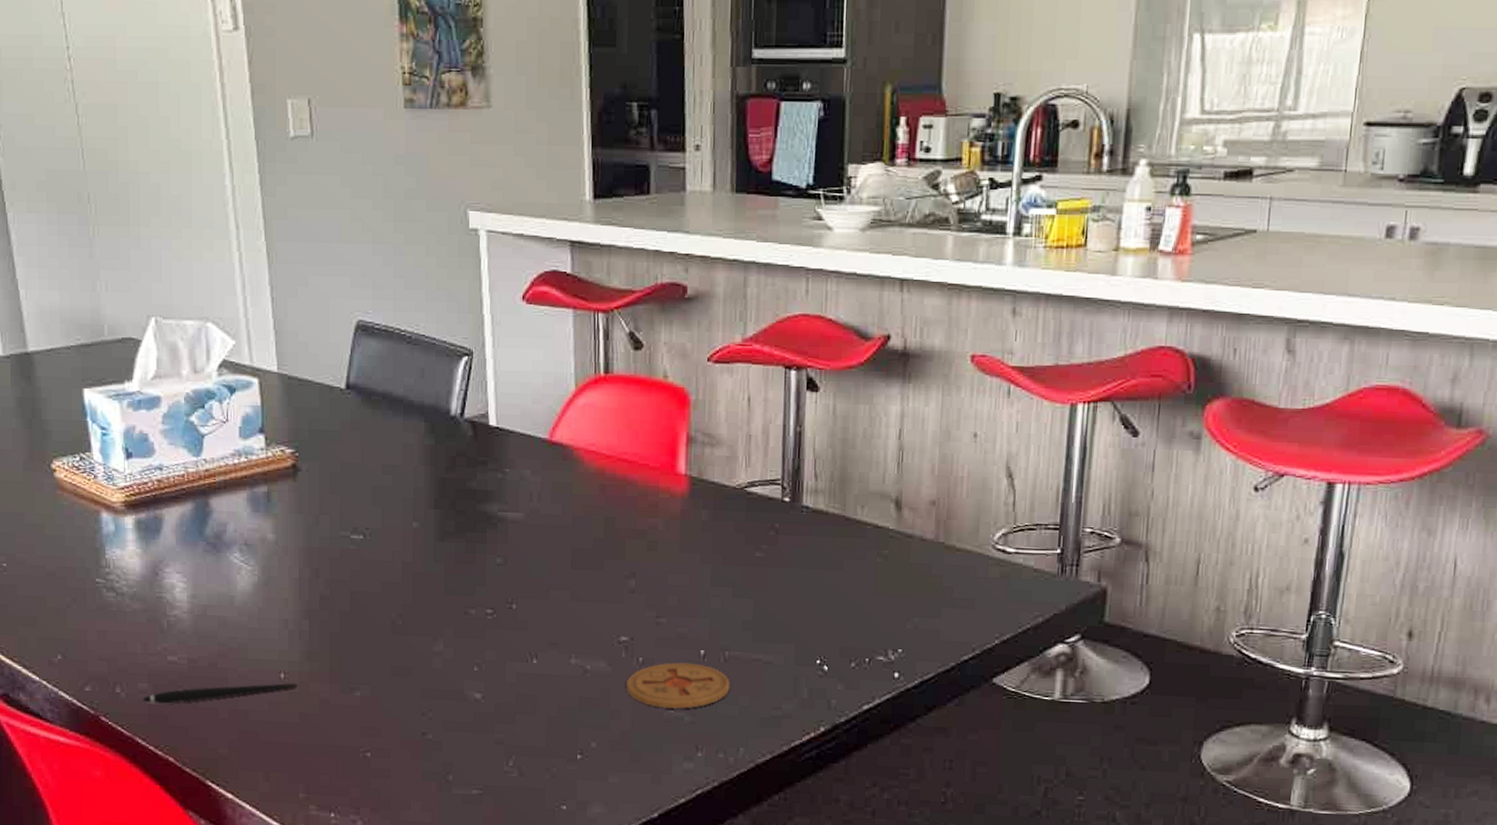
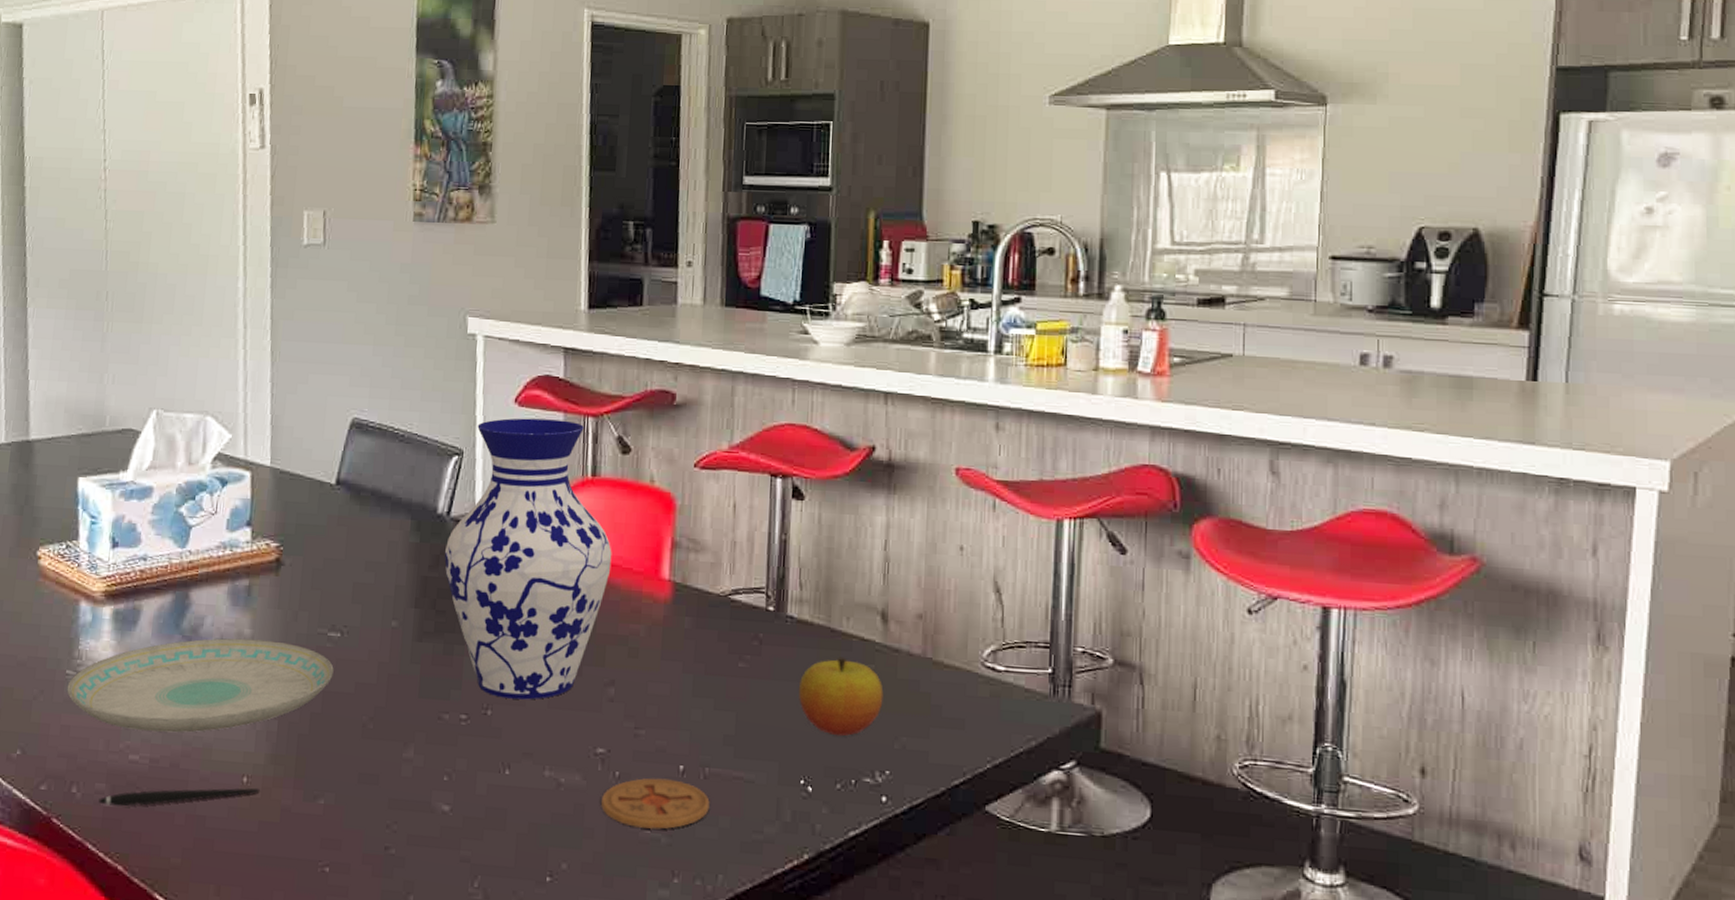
plate: none [99,543,359,634] -> present [67,638,334,733]
vase: none [461,315,628,594] -> present [444,418,612,700]
apple: none [814,544,897,619] -> present [798,656,884,737]

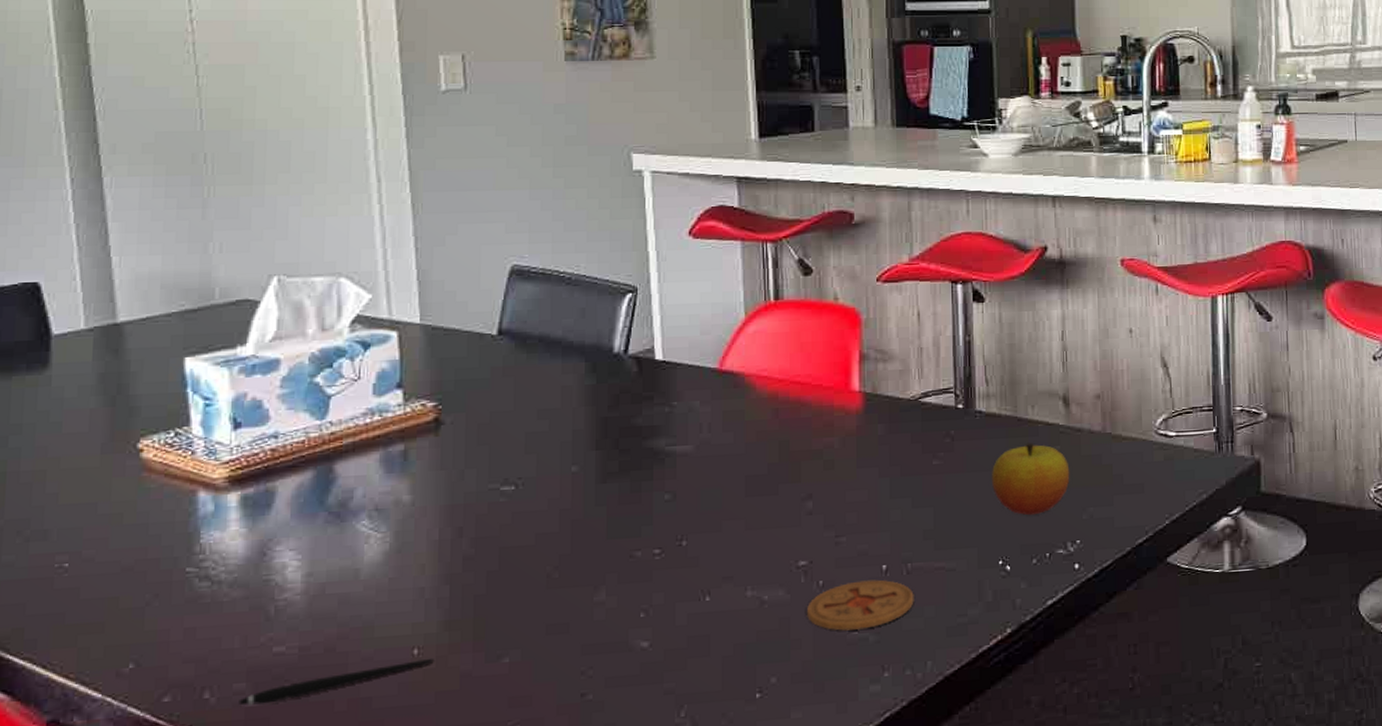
plate: present [67,638,334,733] -> none [188,503,510,620]
vase: present [444,418,612,700] -> none [625,248,801,527]

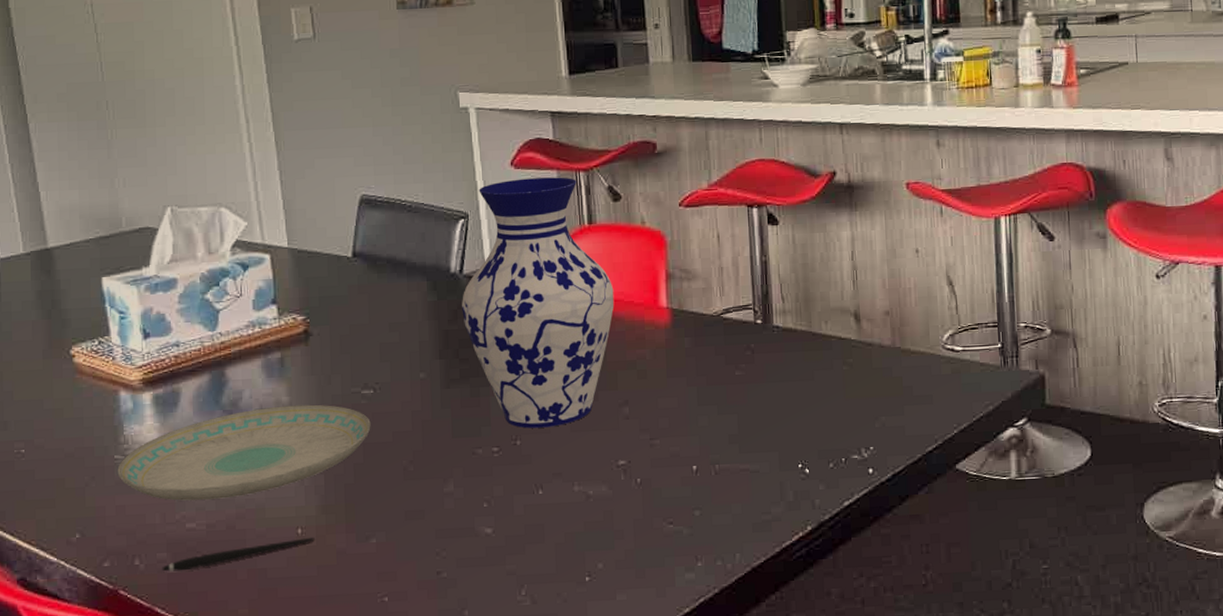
plate: none [188,503,510,620] -> present [117,404,371,501]
vase: none [625,248,801,527] -> present [462,177,614,428]
coaster: present [806,579,914,631] -> none [626,479,723,524]
apple: present [991,442,1070,516] -> none [789,355,863,423]

